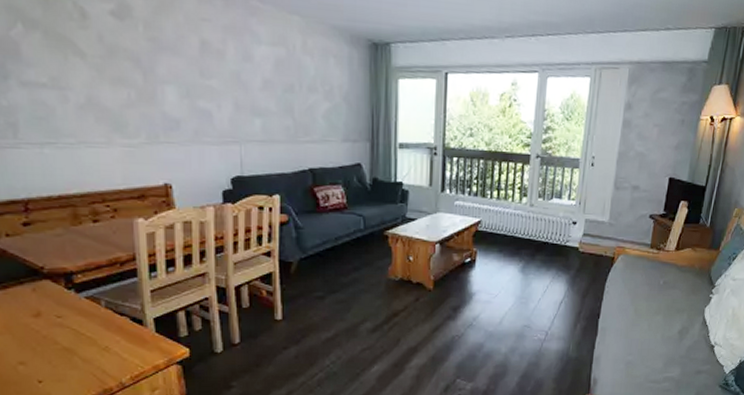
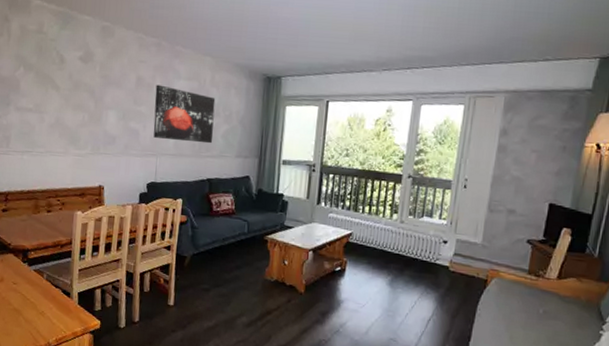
wall art: none [228,51,312,126] -> present [153,84,216,144]

